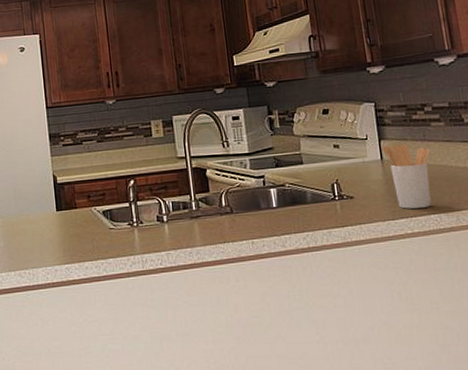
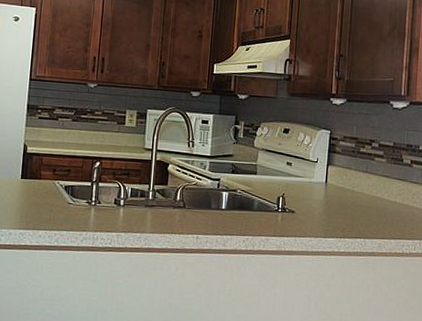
utensil holder: present [382,144,432,209] -> none [328,171,369,231]

